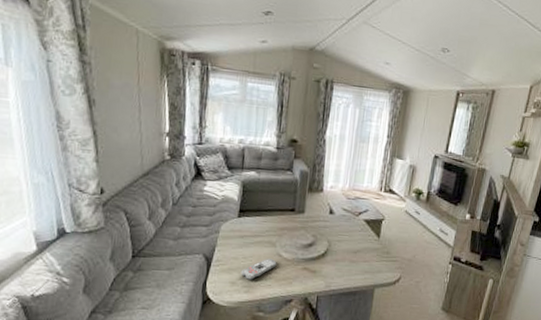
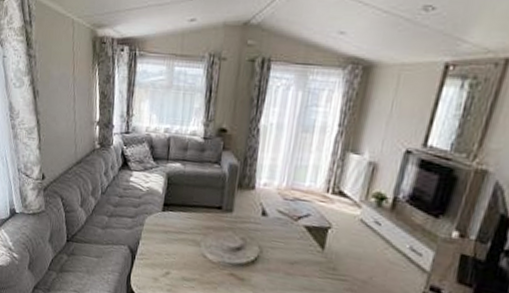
remote control: present [240,258,277,280] -> none [163,257,201,279]

